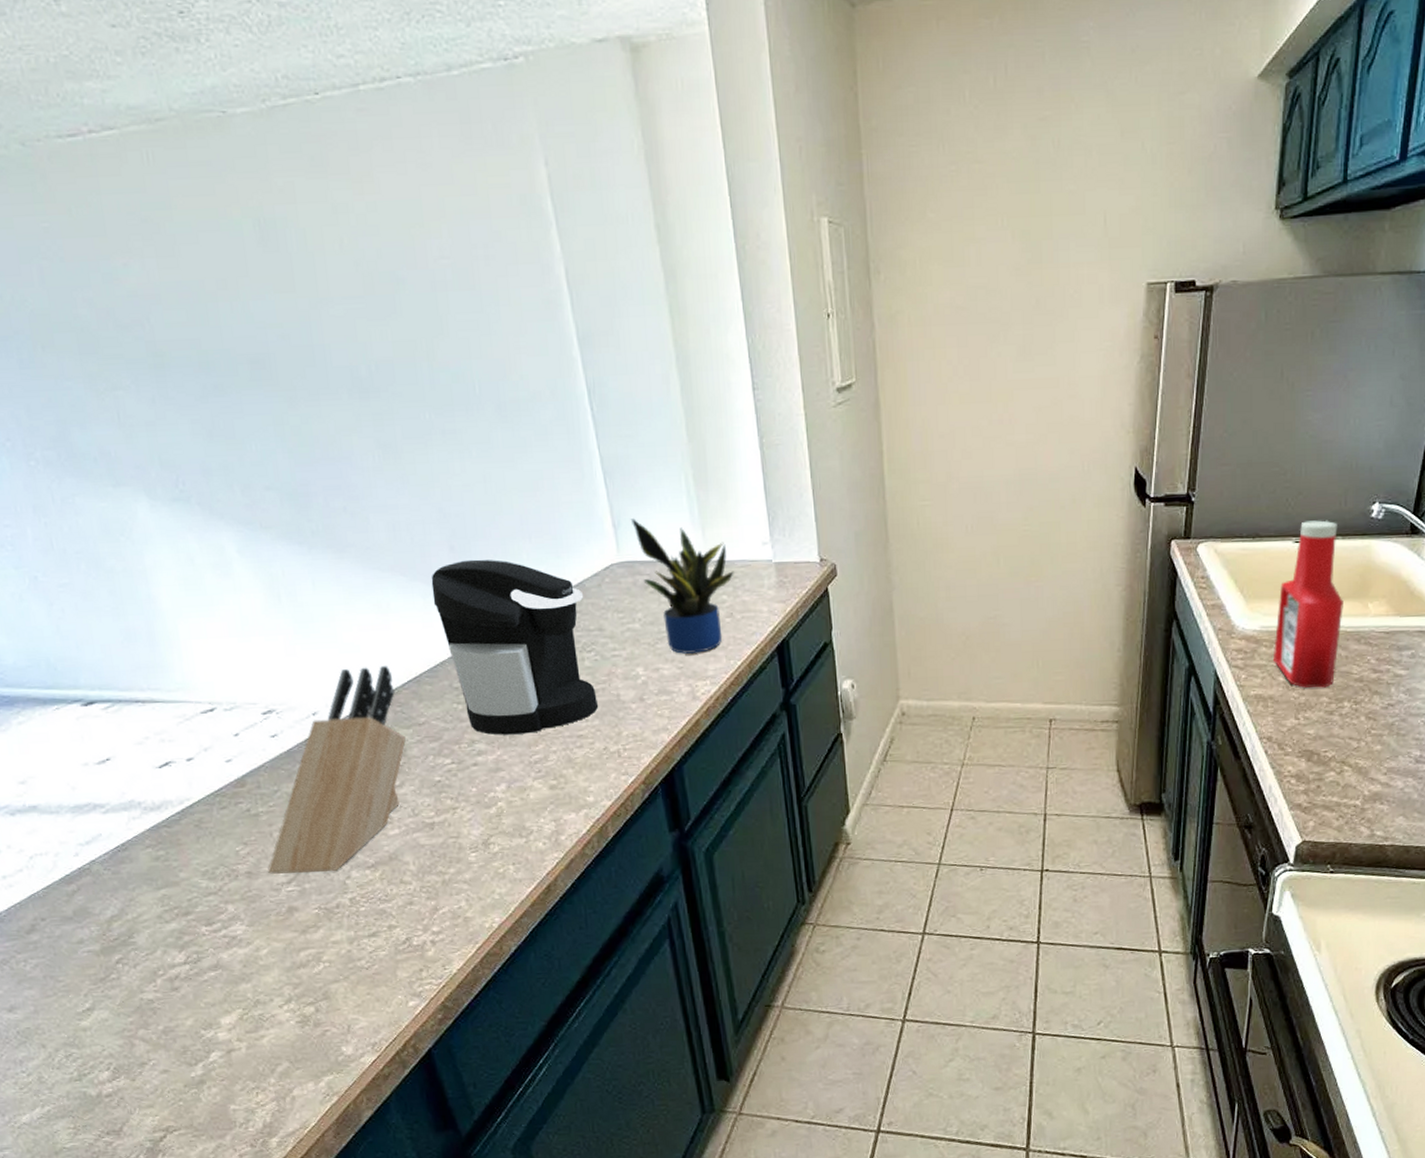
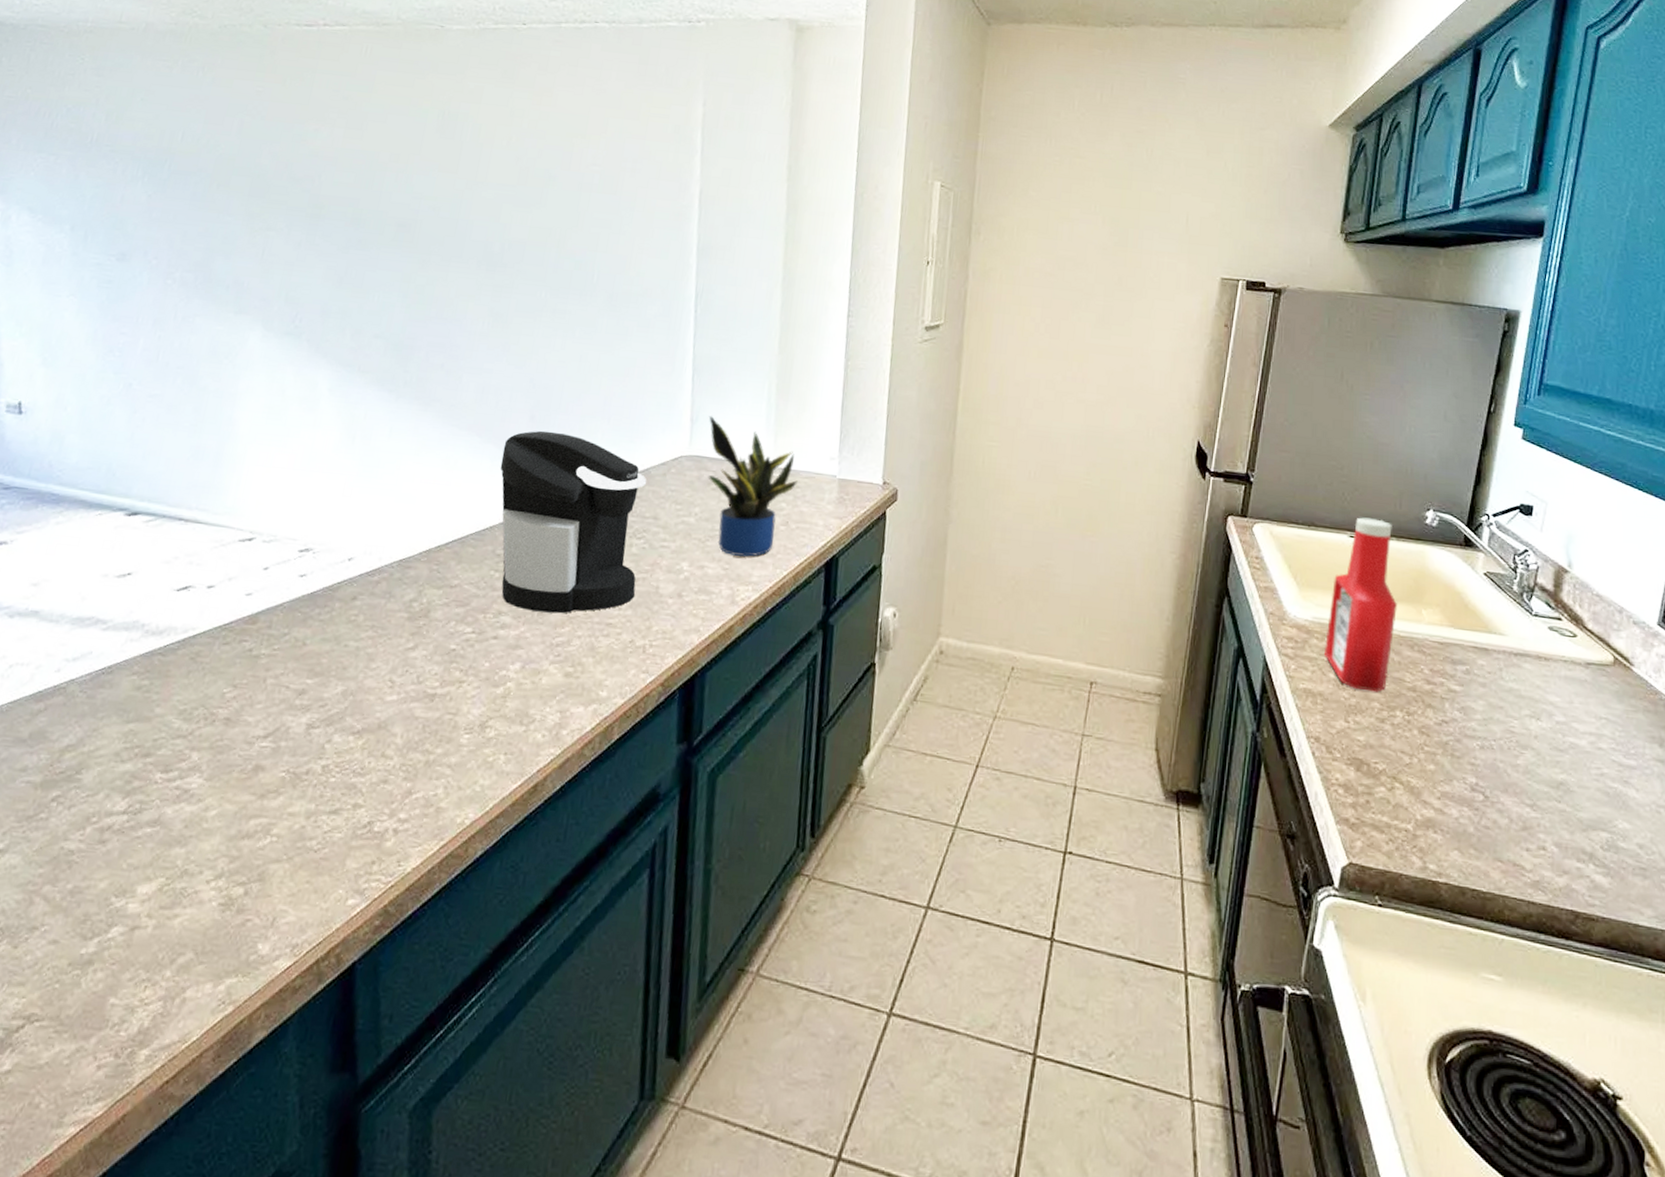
knife block: present [267,666,406,875] -> none [246,519,439,733]

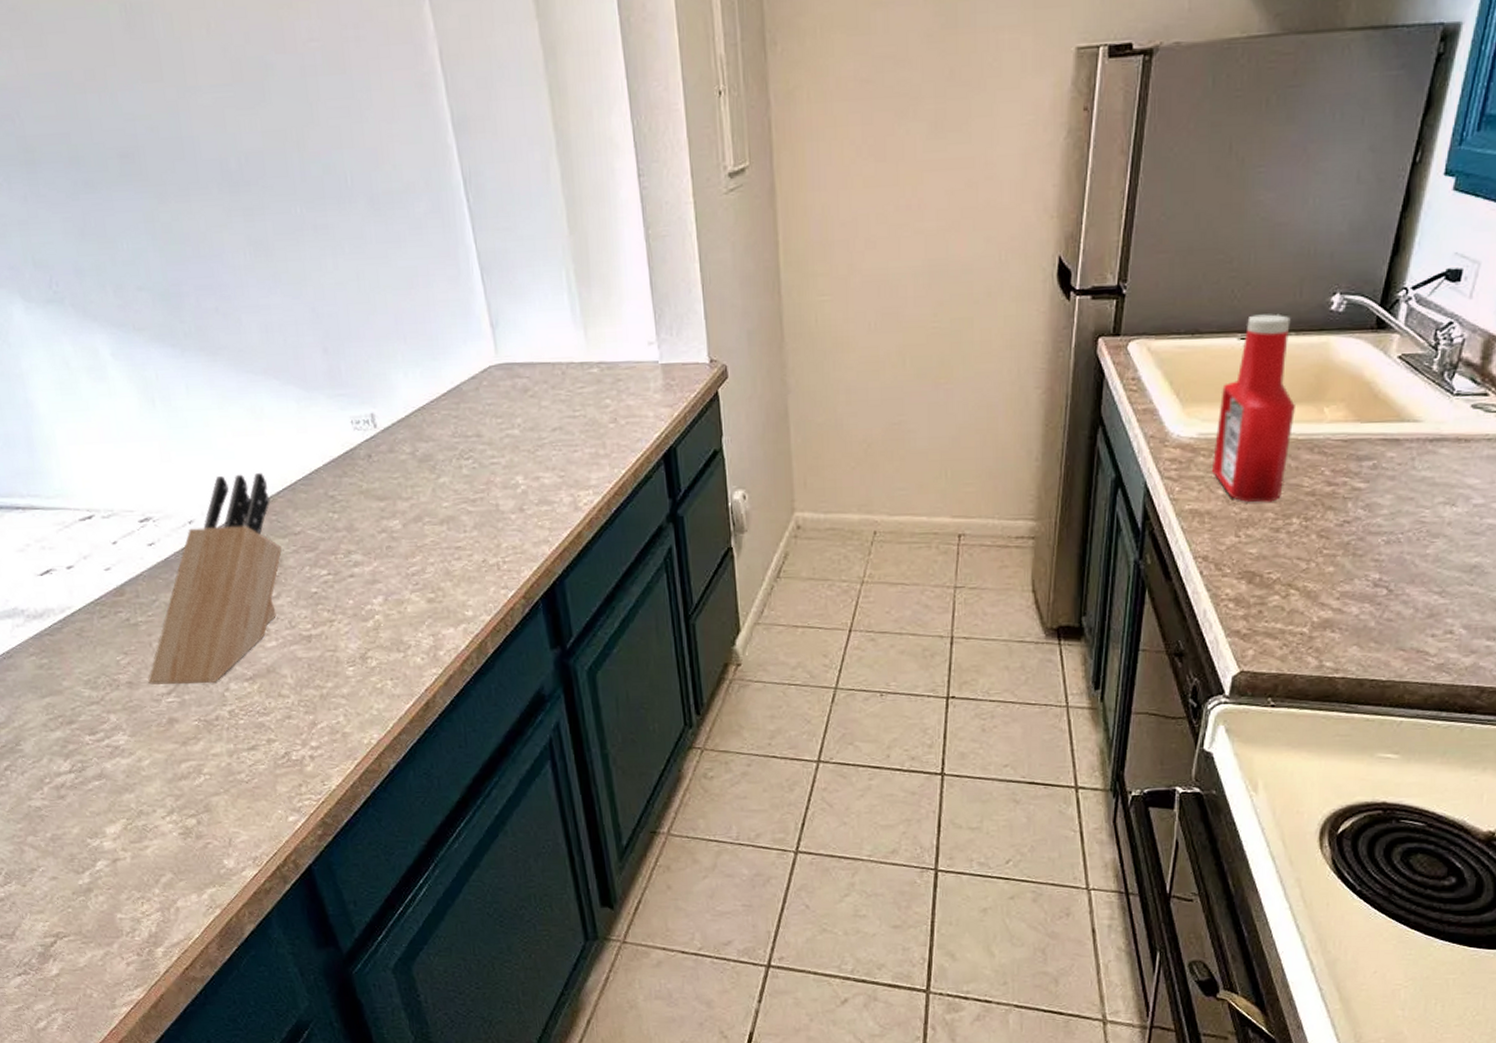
knife block: none [246,519,439,733] -> present [147,473,282,686]
coffee maker: present [500,430,647,614] -> none [304,361,477,546]
potted plant: present [708,416,798,557] -> none [509,317,618,462]

